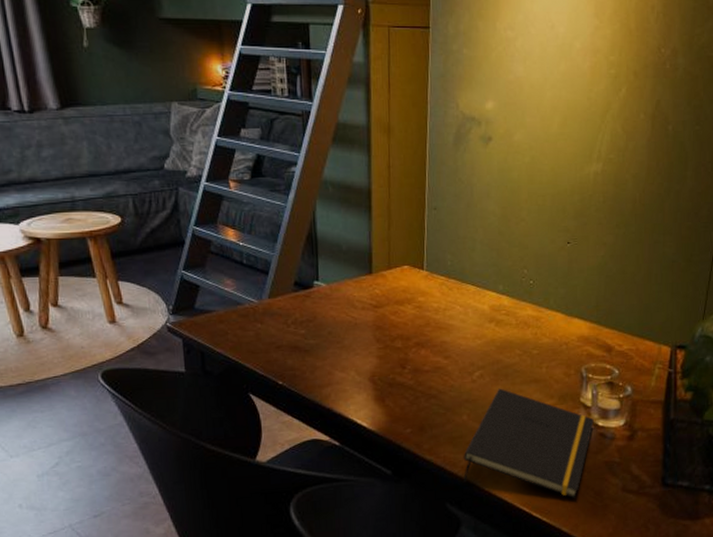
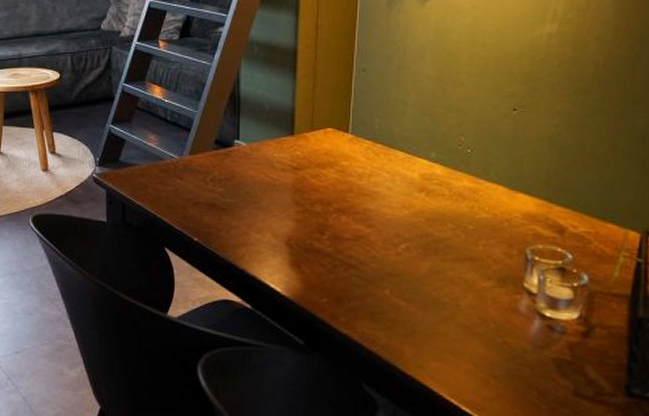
notepad: present [462,388,594,498] -> none [381,264,540,396]

